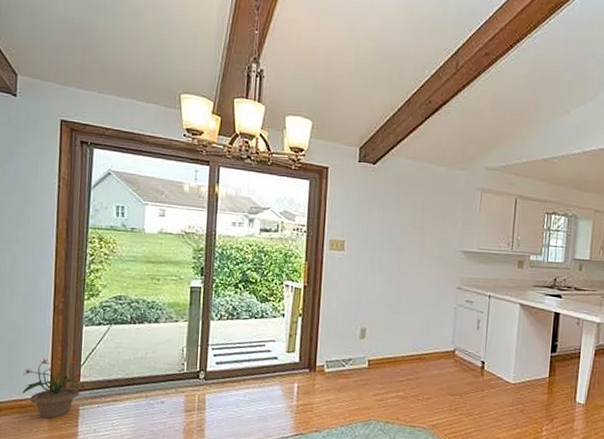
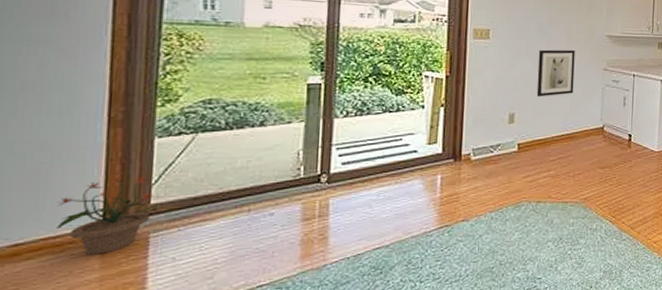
wall art: none [387,263,428,314] -> present [536,49,575,97]

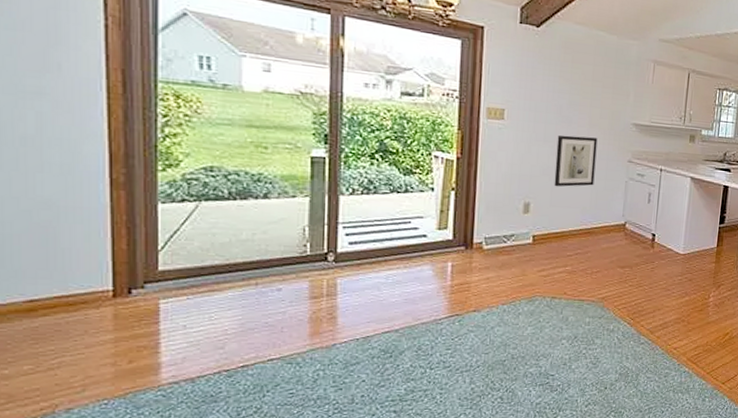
potted plant: present [57,177,157,255] -> none [67,241,165,316]

